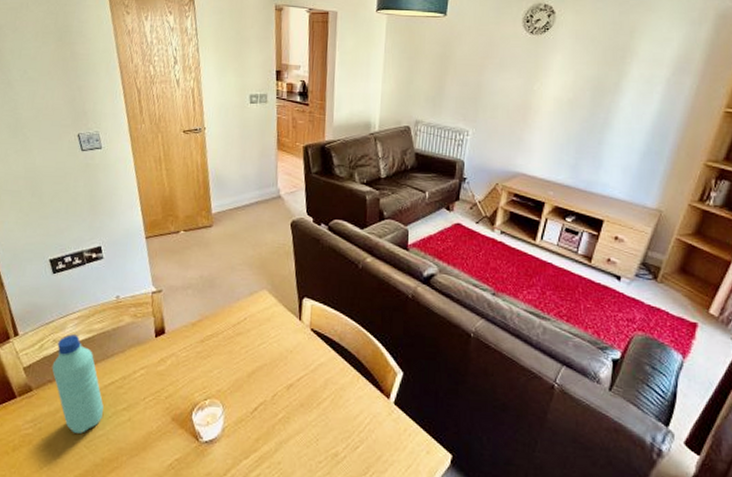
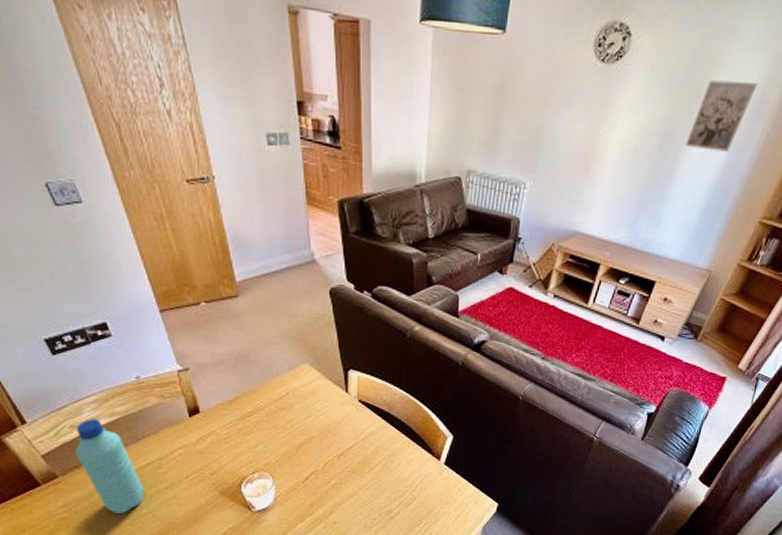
wall art: none [617,44,679,102] -> present [686,80,757,152]

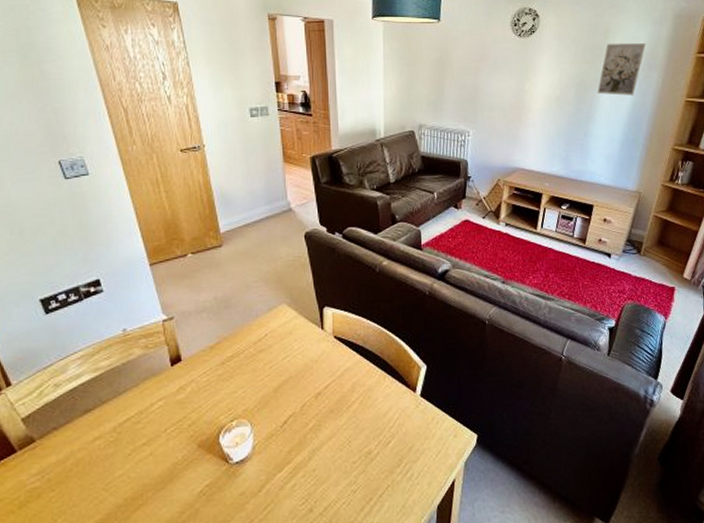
water bottle: present [75,419,144,513] -> none [55,375,120,478]

